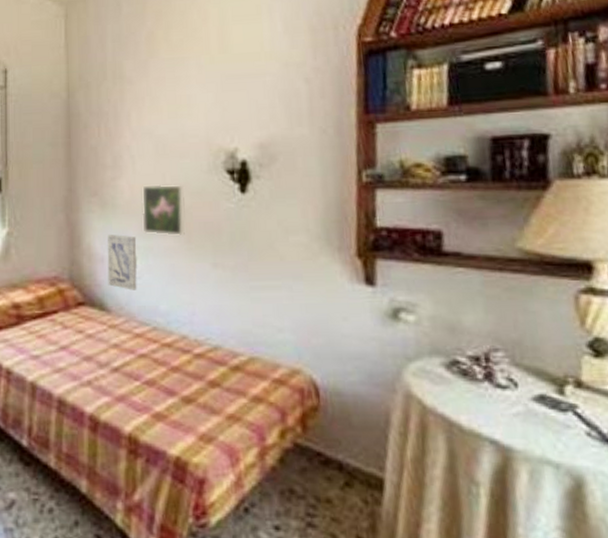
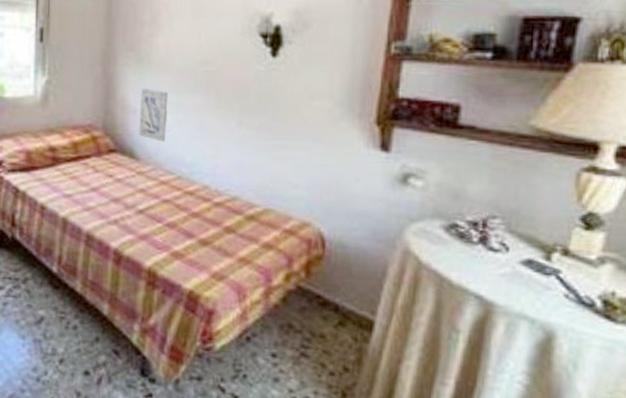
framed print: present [142,184,186,237] -> none [175,44,218,95]

